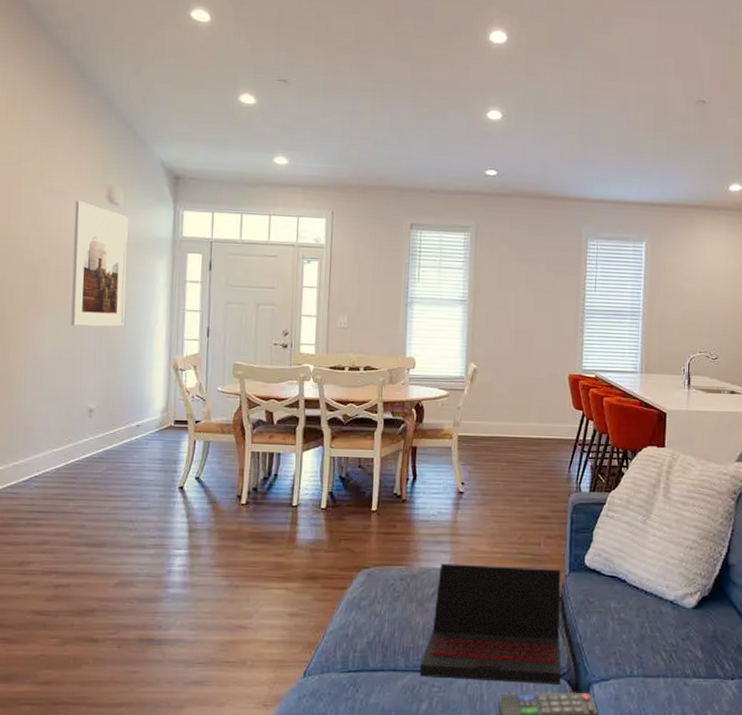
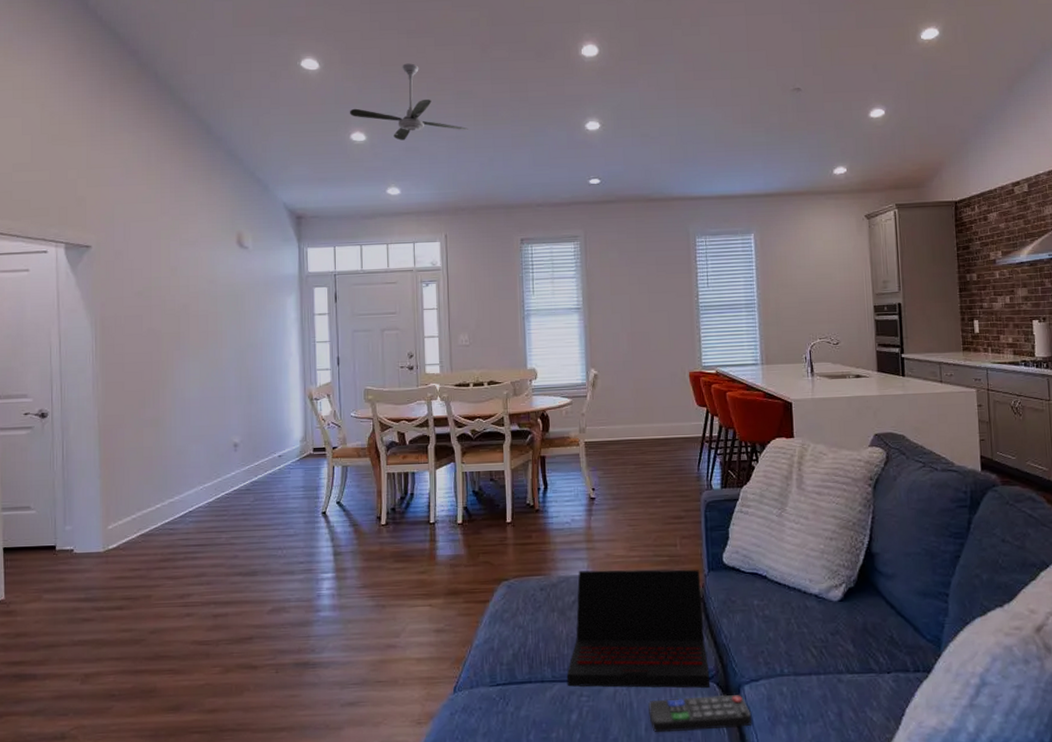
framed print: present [71,200,128,327] -> none [209,248,260,366]
ceiling fan: none [240,27,365,108] -> present [350,63,468,140]

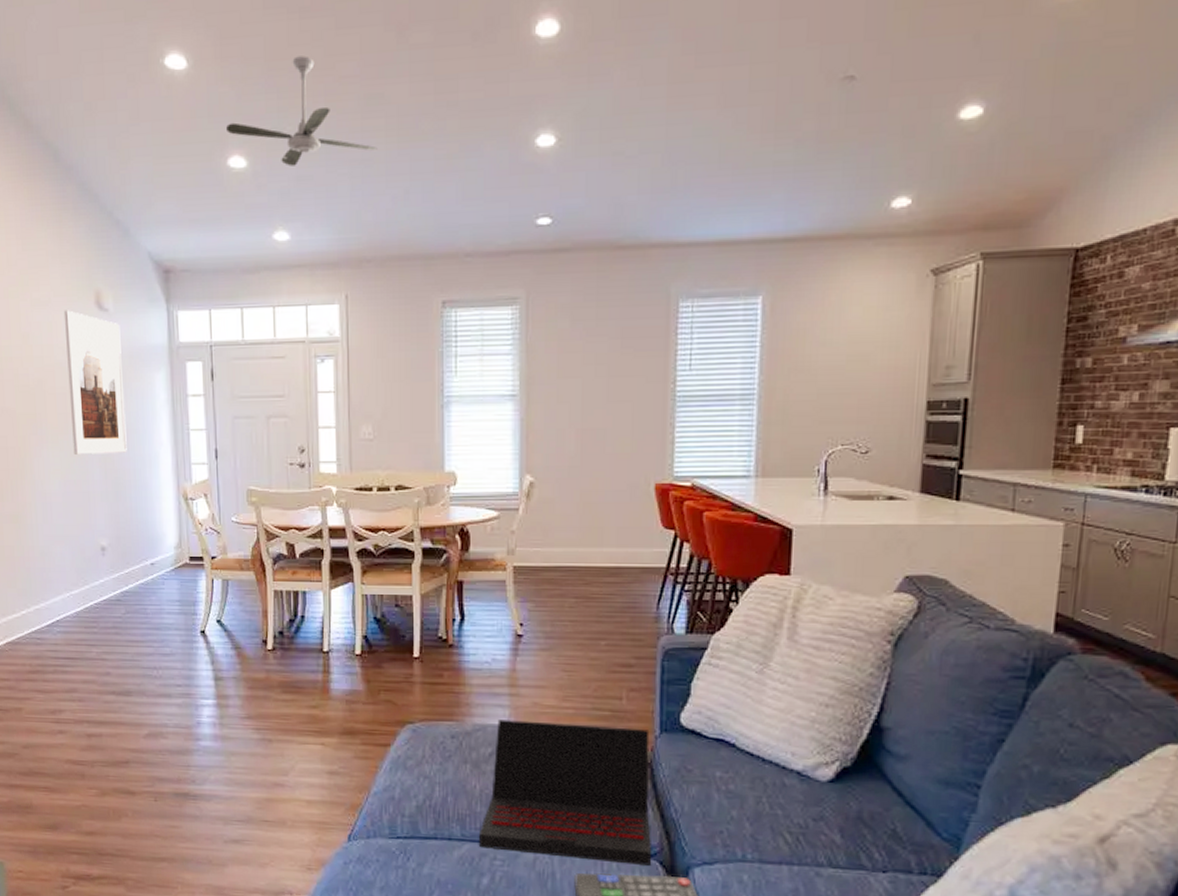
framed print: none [209,248,260,366] -> present [63,310,127,455]

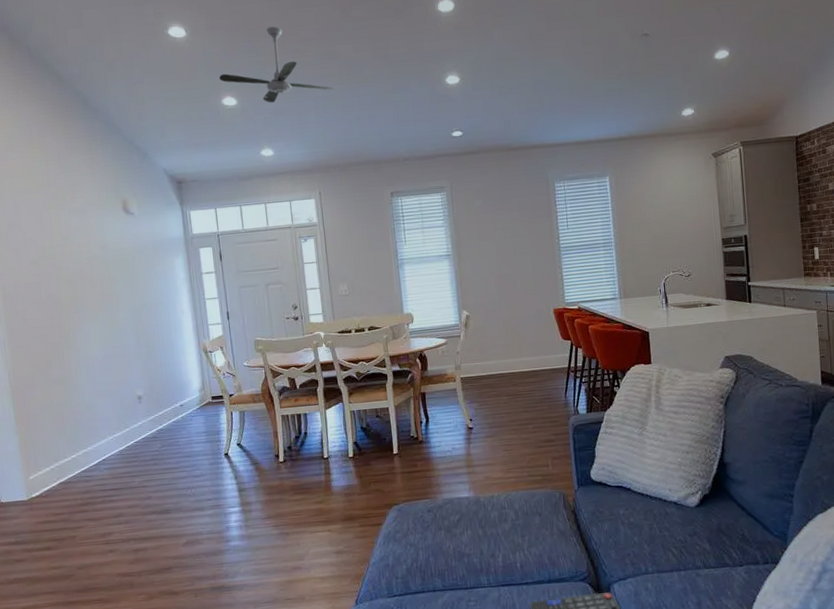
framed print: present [63,310,127,455] -> none [97,215,155,326]
laptop: present [478,720,652,866] -> none [455,486,584,594]

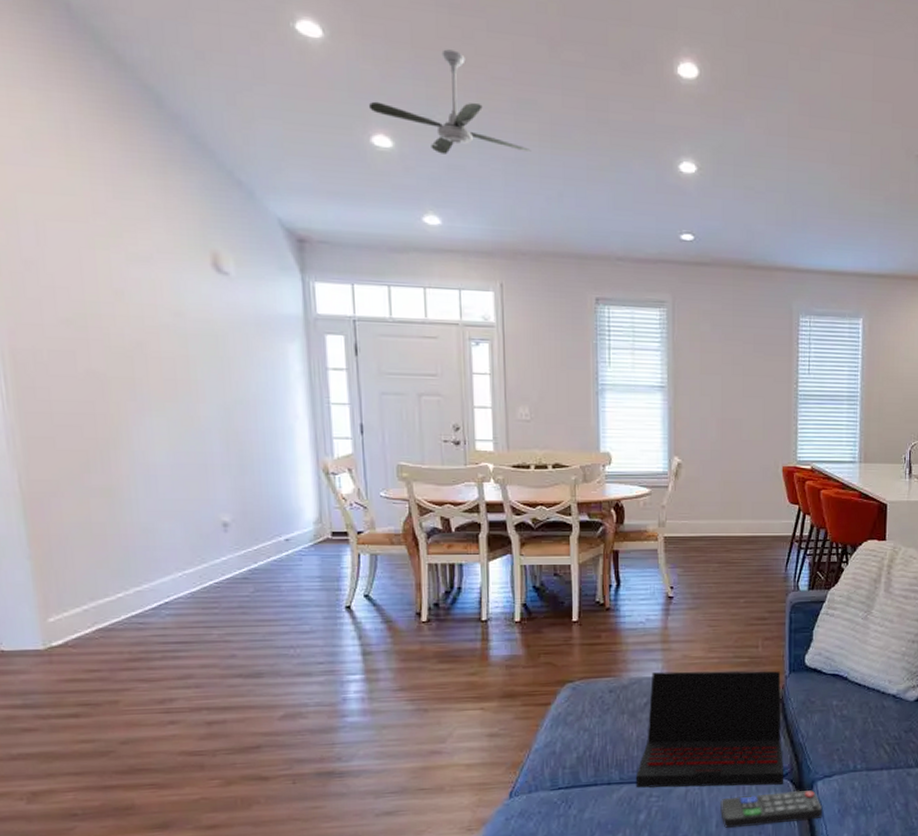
laptop: none [455,486,584,594] -> present [635,671,784,788]

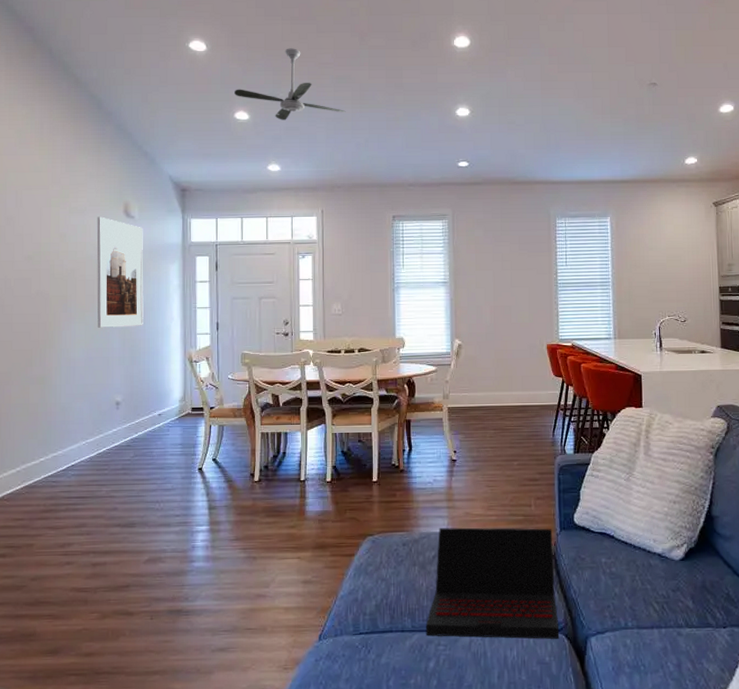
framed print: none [170,269,255,425] -> present [96,216,144,328]
remote control: present [720,790,823,829] -> none [501,645,598,681]

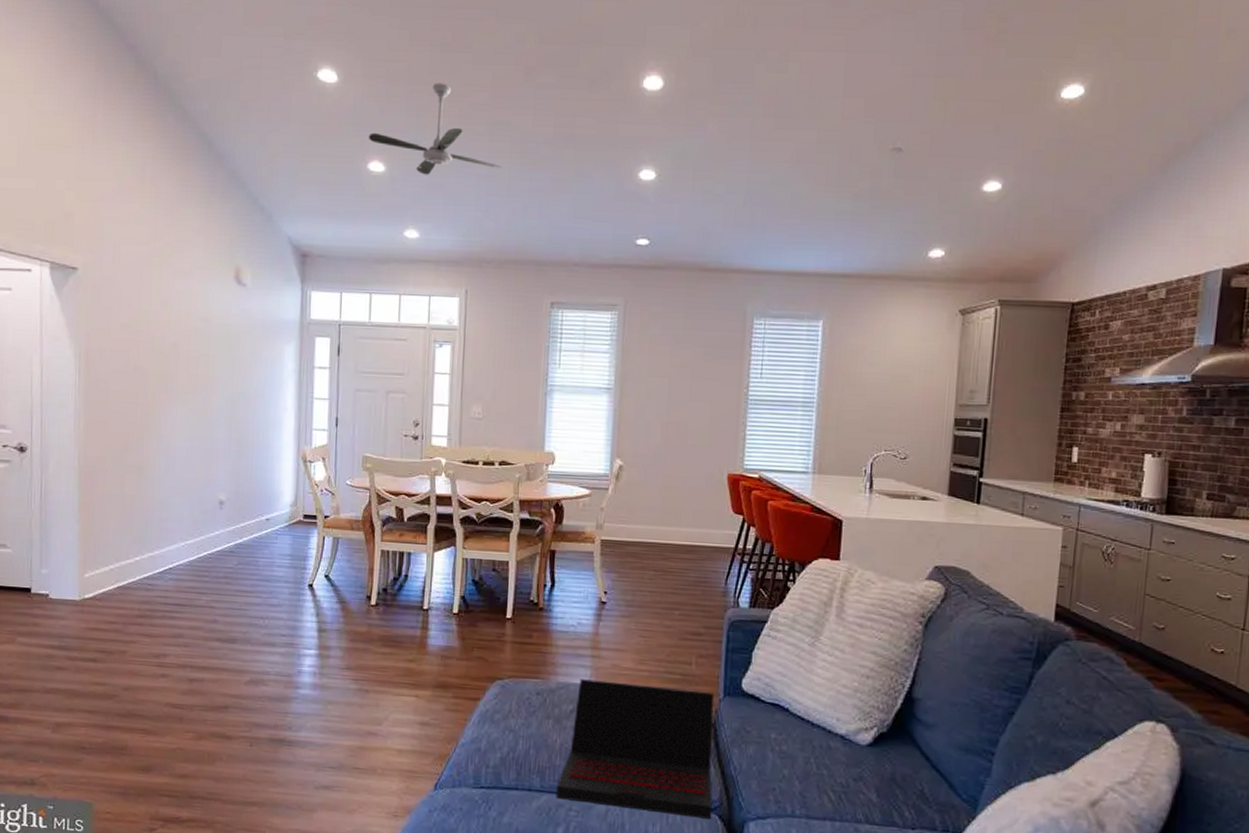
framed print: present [96,216,144,328] -> none [201,282,256,416]

